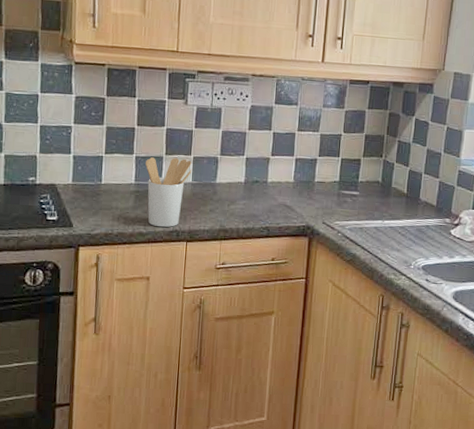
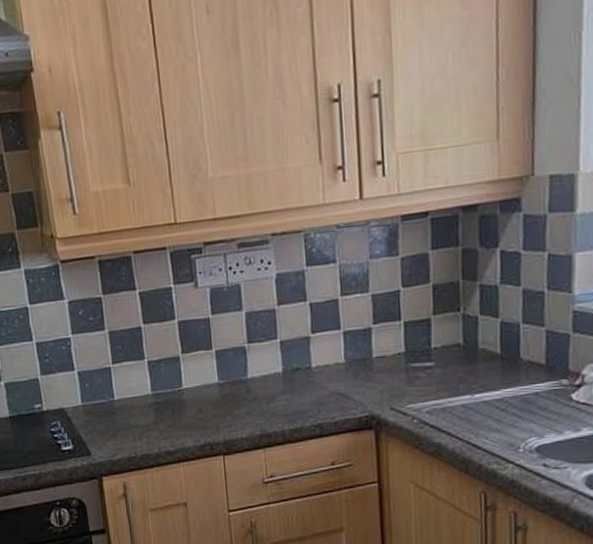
utensil holder: present [145,157,192,227] -> none [160,355,217,442]

